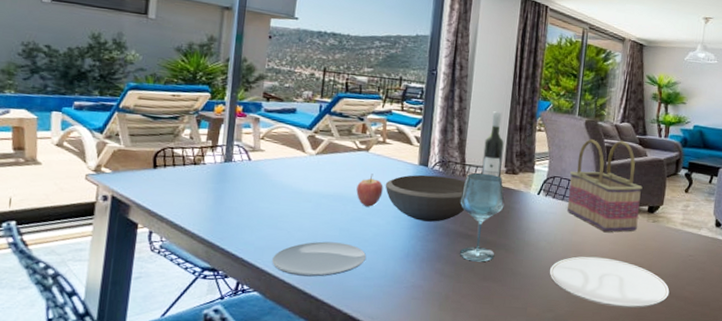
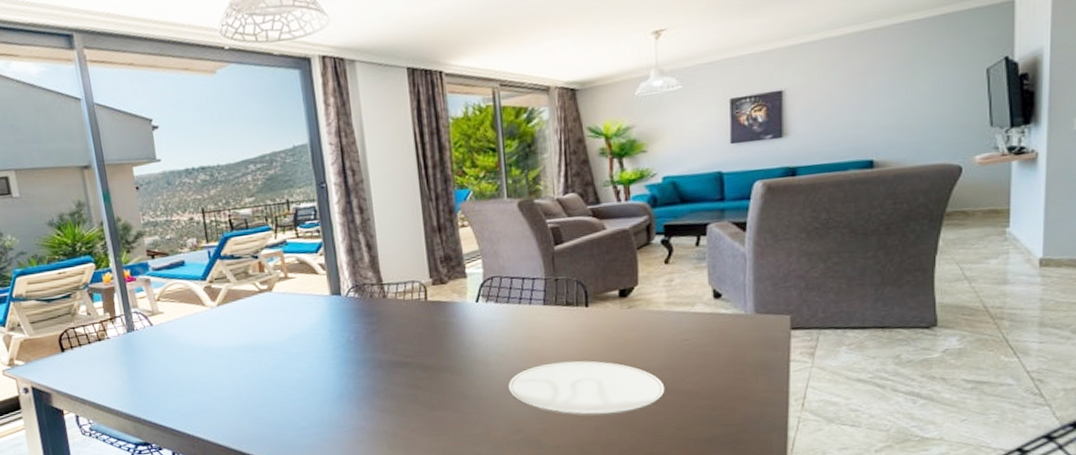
plate: present [272,241,367,277] -> none [201,394,298,437]
fruit: present [356,173,383,207] -> none [268,315,298,352]
bowl: present [385,174,466,222] -> none [298,301,394,357]
wine glass: present [459,172,505,262] -> none [385,288,440,392]
bottle: present [481,110,504,177] -> none [400,213,428,291]
basket: present [567,138,643,232] -> none [510,216,609,331]

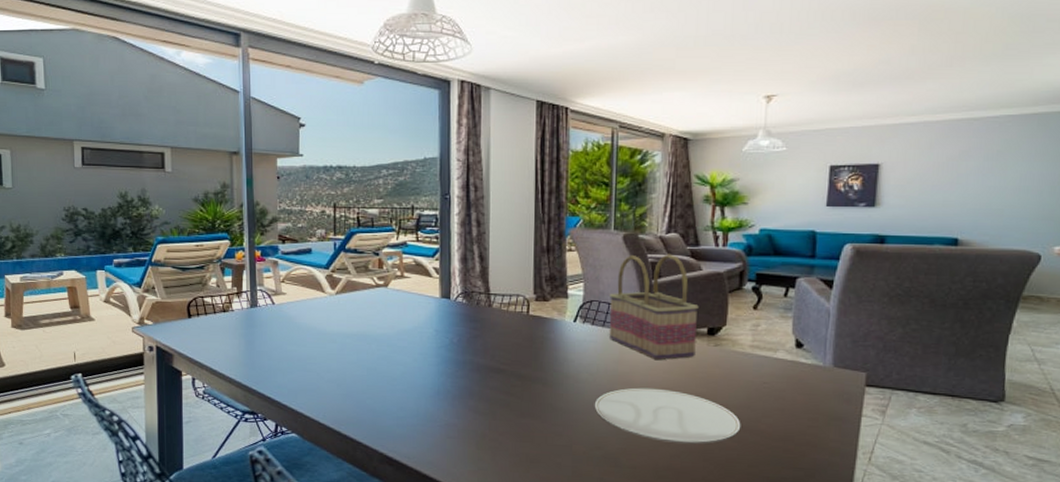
basket: none [510,216,609,331] -> present [609,254,699,360]

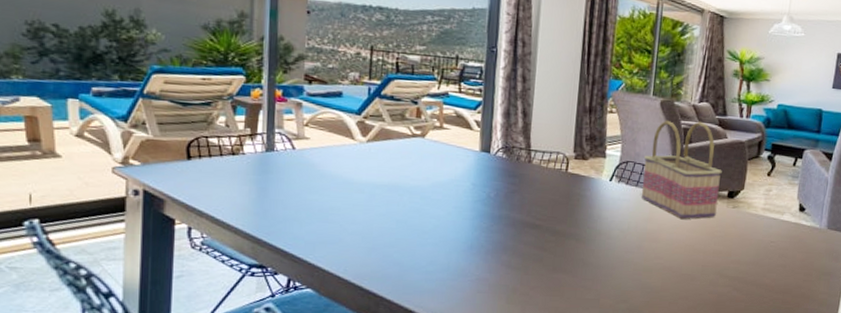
plate: present [594,387,741,444] -> none [623,244,750,297]

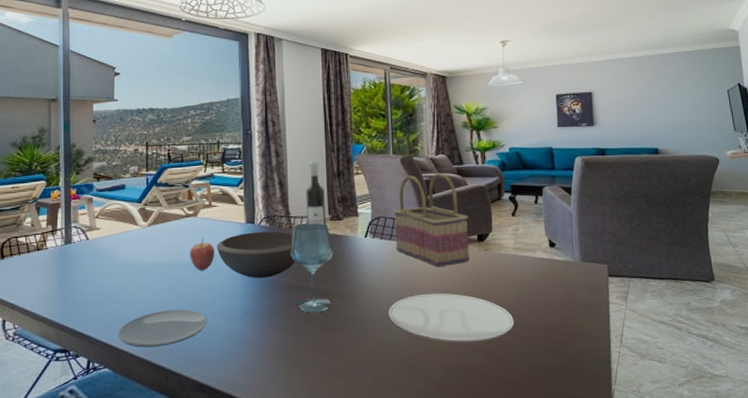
plate: none [325,234,427,272] -> present [119,309,207,348]
fruit: none [413,161,442,197] -> present [190,237,215,270]
bowl: none [444,161,532,212] -> present [216,231,296,278]
wine glass: none [526,158,574,253] -> present [290,222,334,313]
bottle: none [548,91,573,163] -> present [306,160,327,225]
plate: none [623,244,750,297] -> present [388,293,514,343]

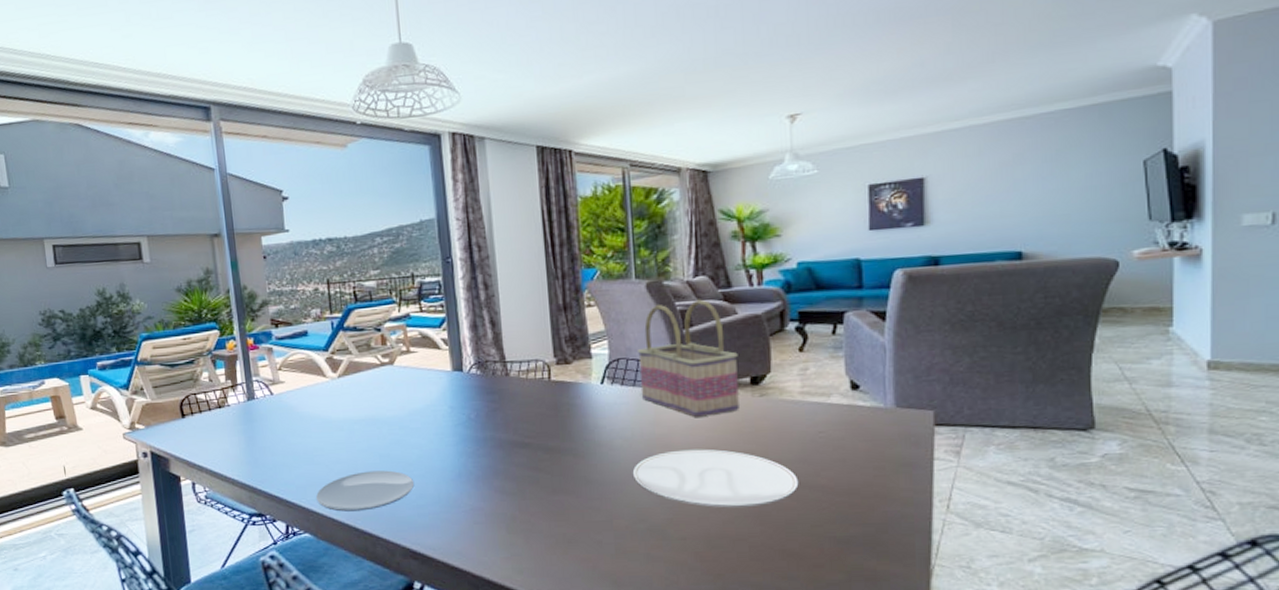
fruit: present [190,237,215,270] -> none [388,389,418,427]
bowl: present [216,231,296,278] -> none [418,379,516,435]
wine glass: present [290,222,334,313] -> none [507,367,562,474]
bottle: present [306,160,327,225] -> none [524,291,552,370]

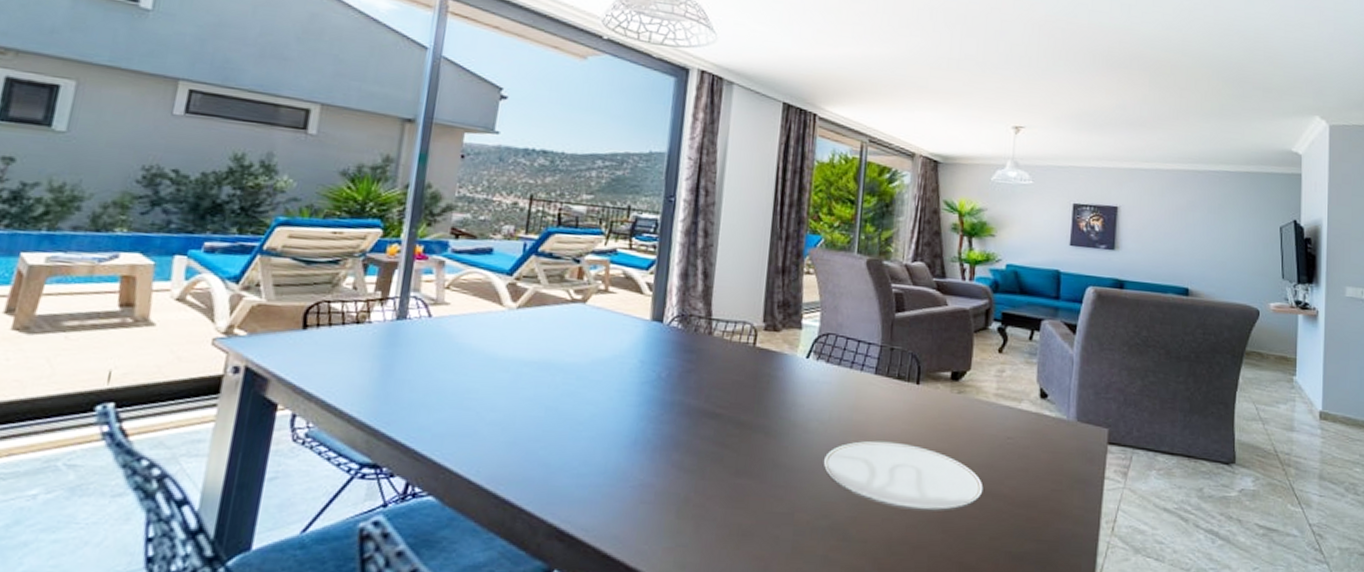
plate: present [316,470,415,512] -> none [454,425,581,474]
basket: present [636,299,739,417] -> none [845,282,943,408]

